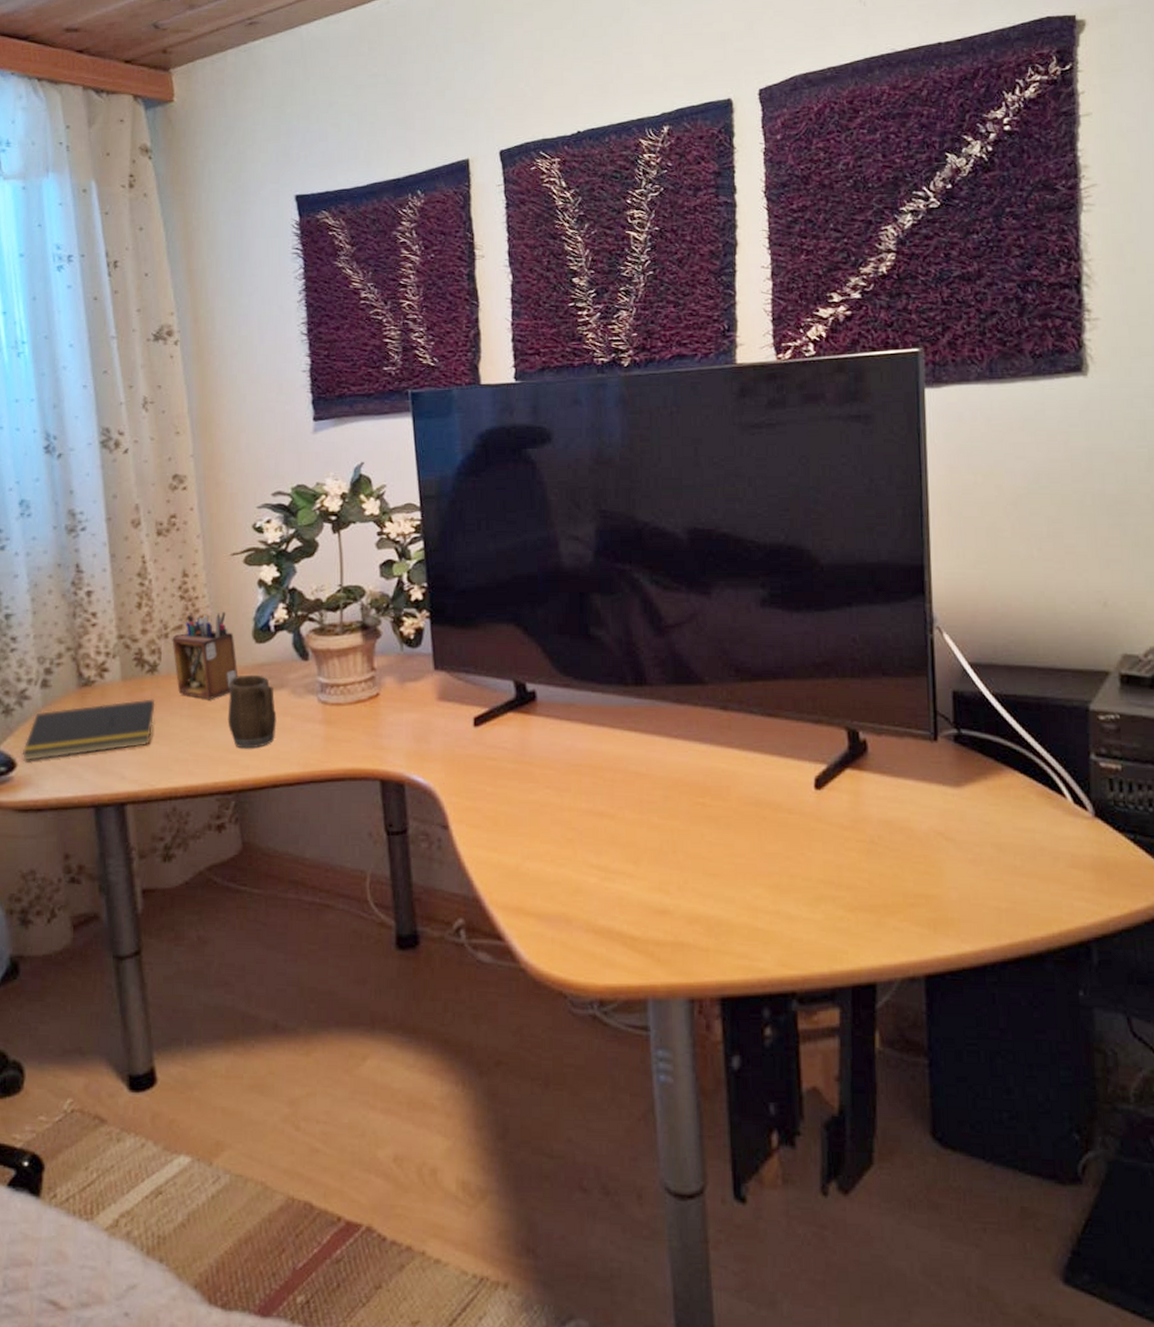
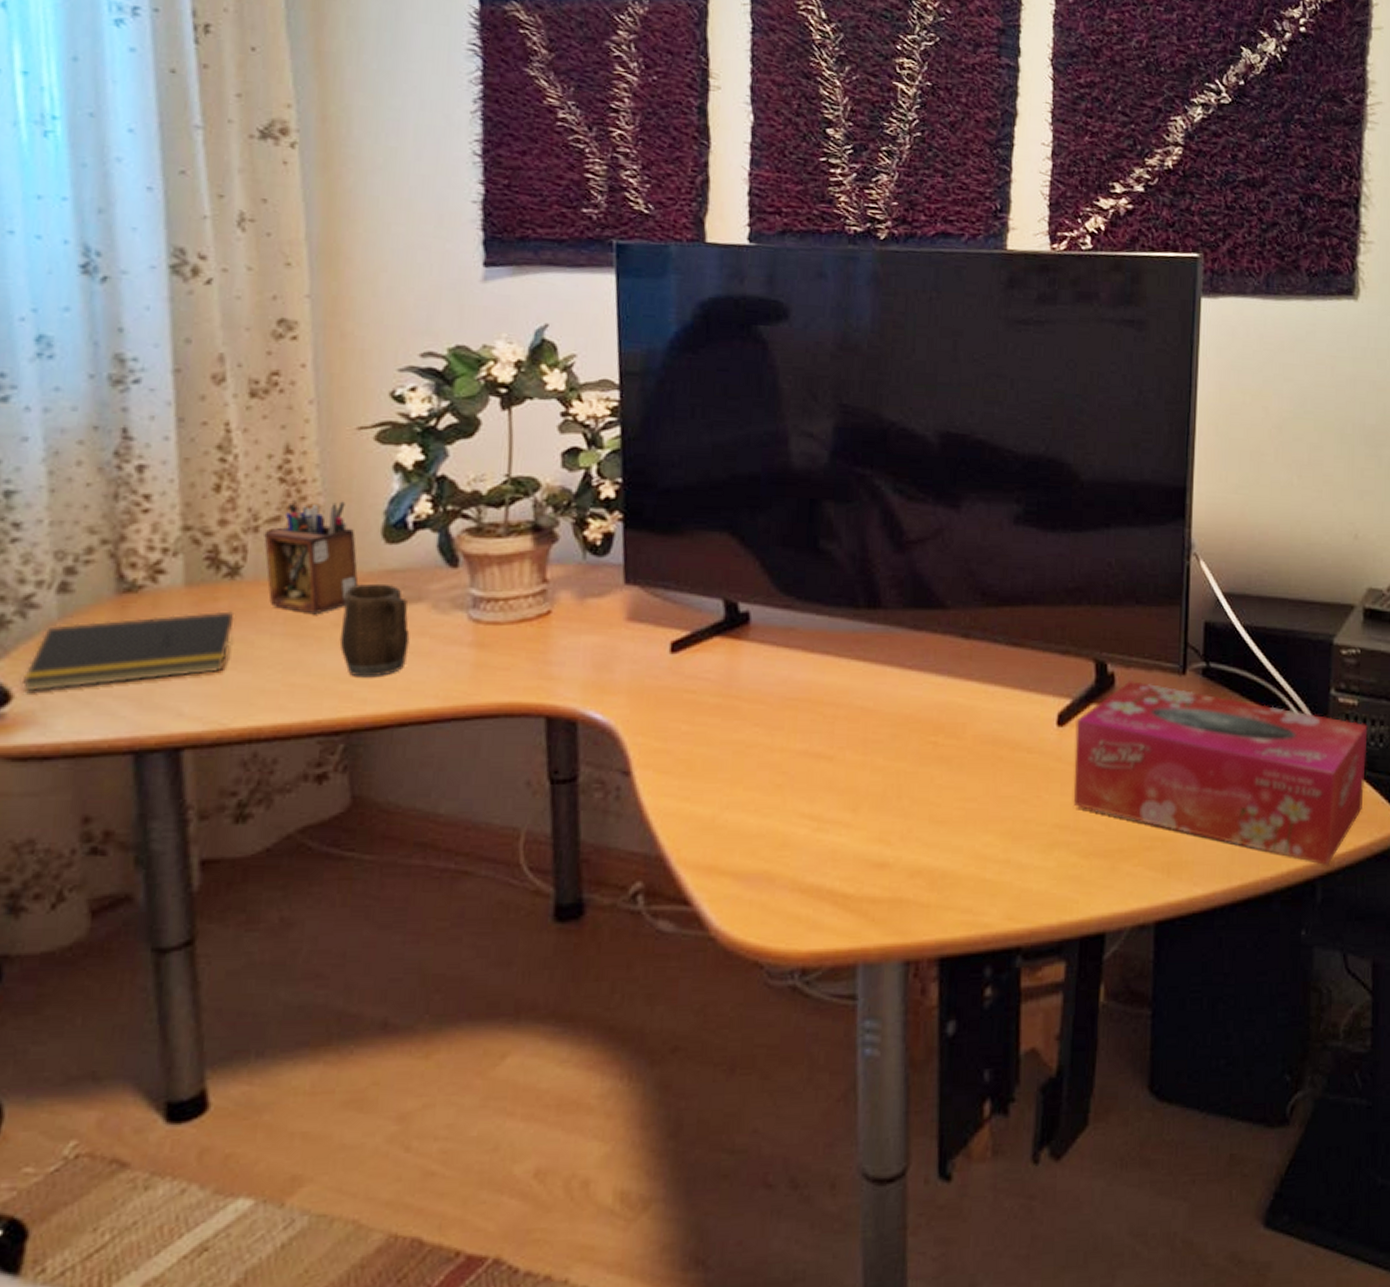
tissue box: none [833,747,1136,928] -> present [1073,681,1368,865]

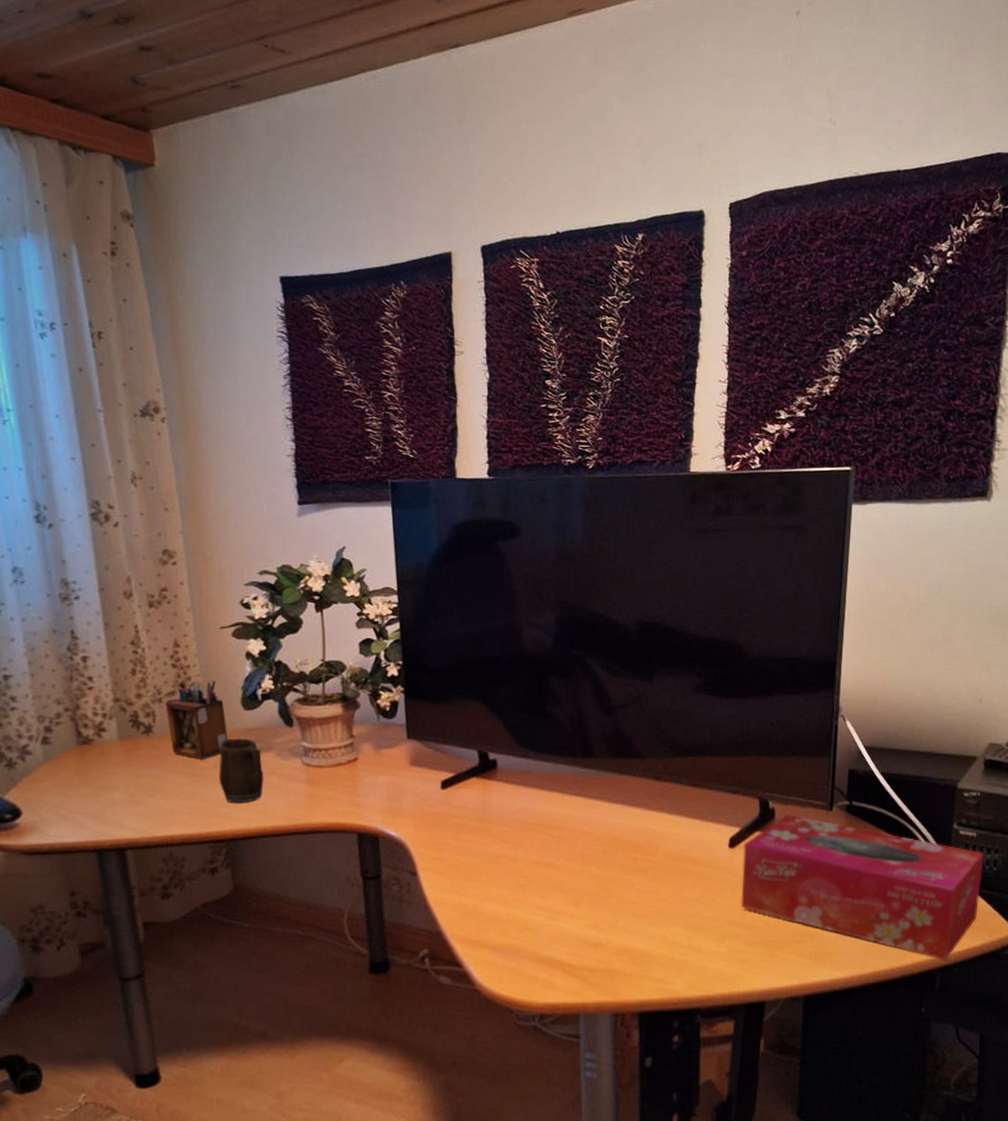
notepad: present [21,611,235,692] -> none [26,757,151,810]

